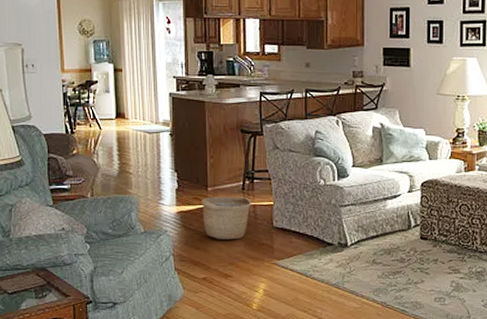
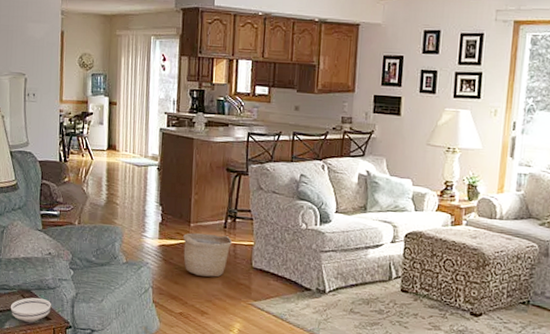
bowl: none [25,275,69,301] -> present [10,297,51,323]

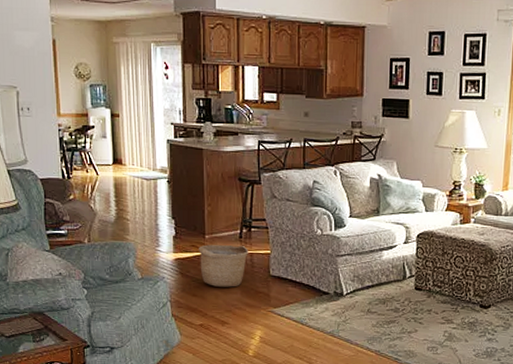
bowl: present [10,297,51,323] -> none [22,319,66,345]

